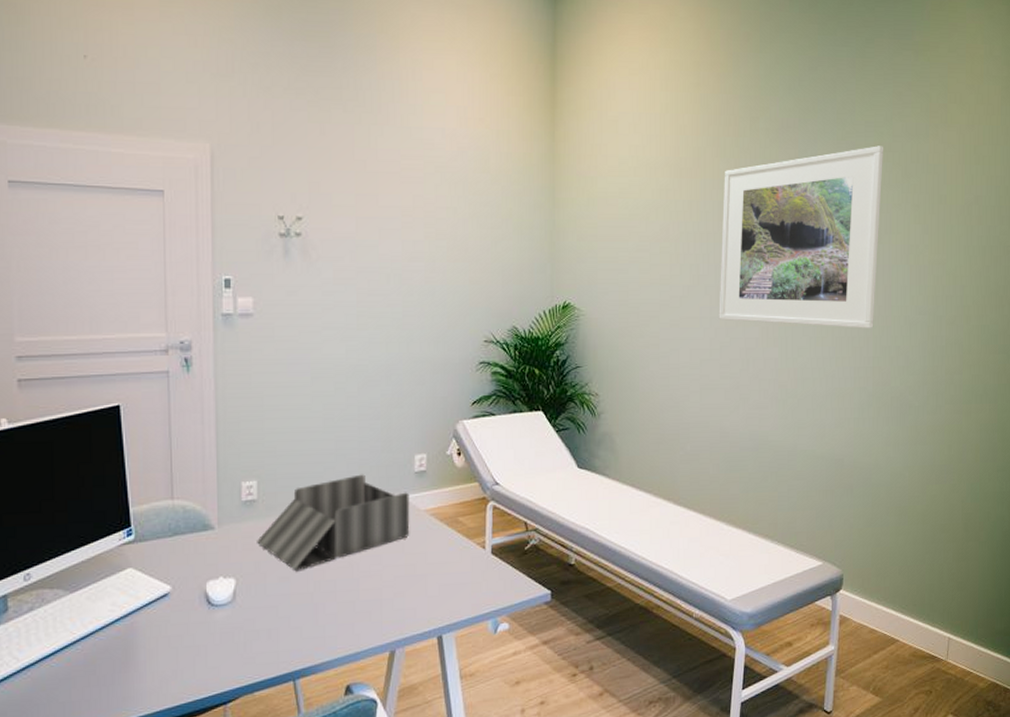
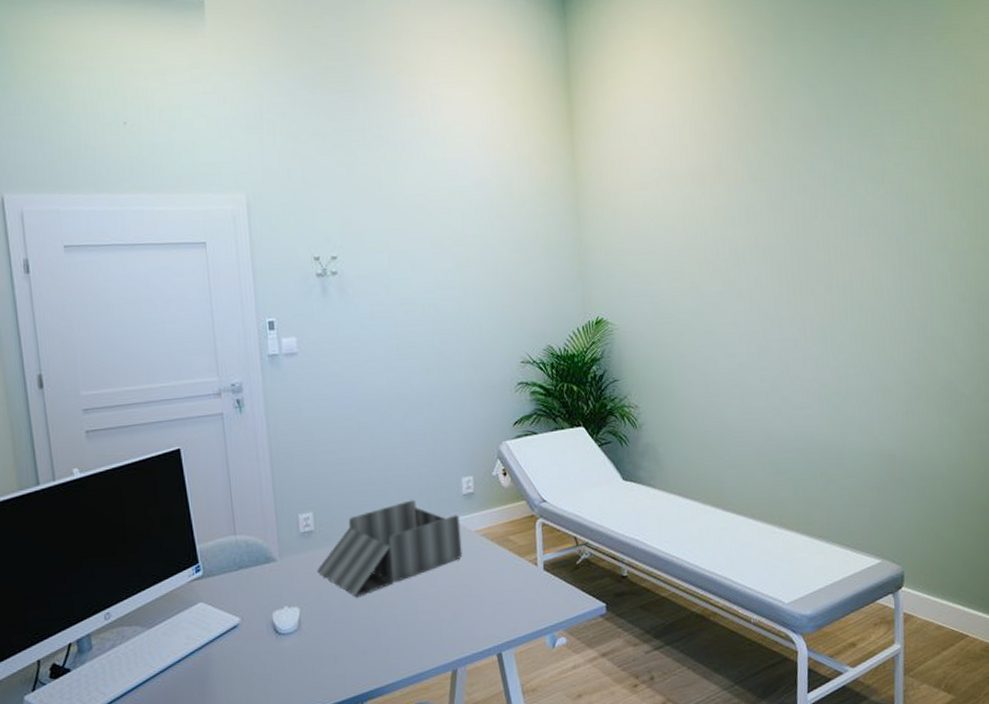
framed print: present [718,146,883,328] -> none [748,134,916,323]

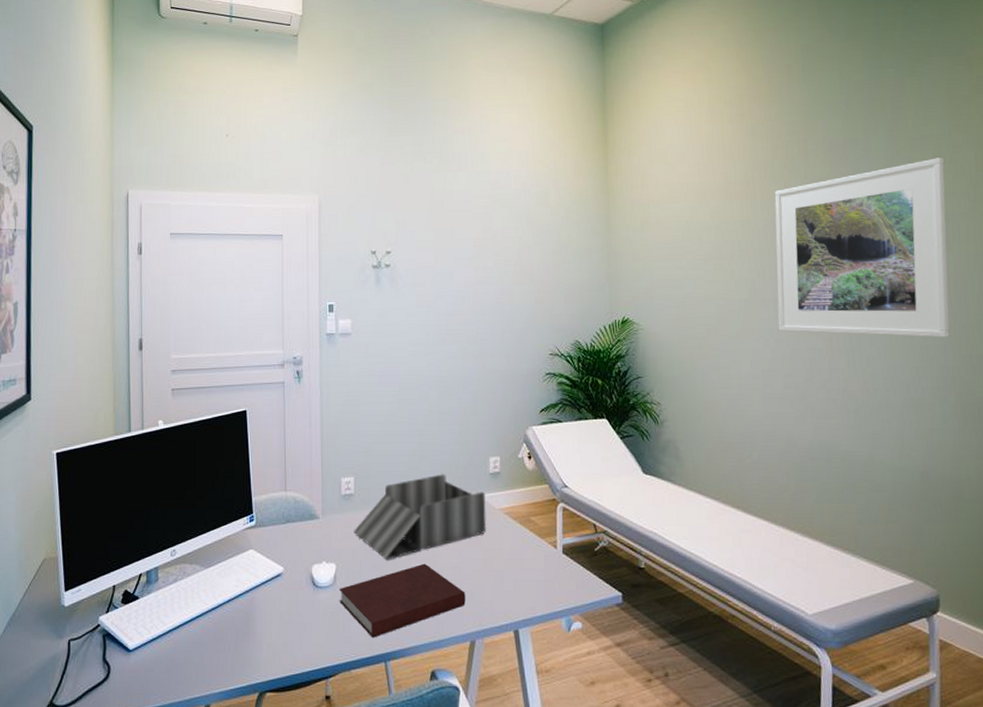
notebook: none [306,596,445,680] -> present [340,563,466,638]
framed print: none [748,134,916,323] -> present [774,157,950,338]

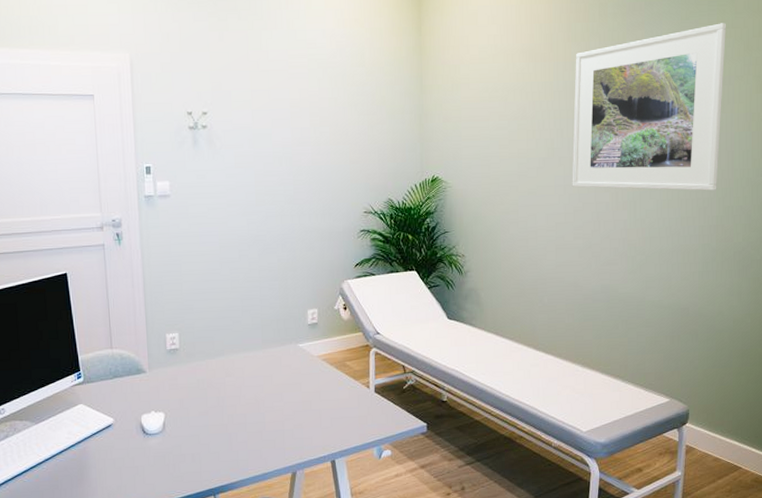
notebook: present [340,563,466,638] -> none [169,407,287,476]
desk organizer: present [354,474,487,560] -> none [180,326,306,407]

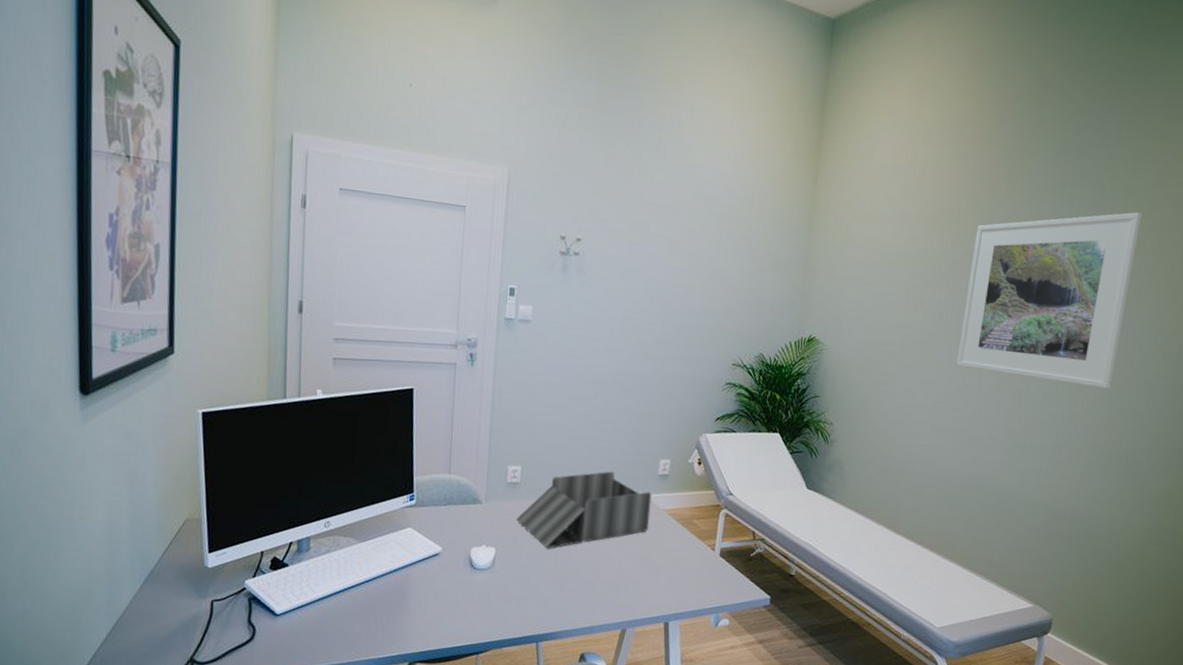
desk organizer: none [180,326,306,407] -> present [516,471,652,549]

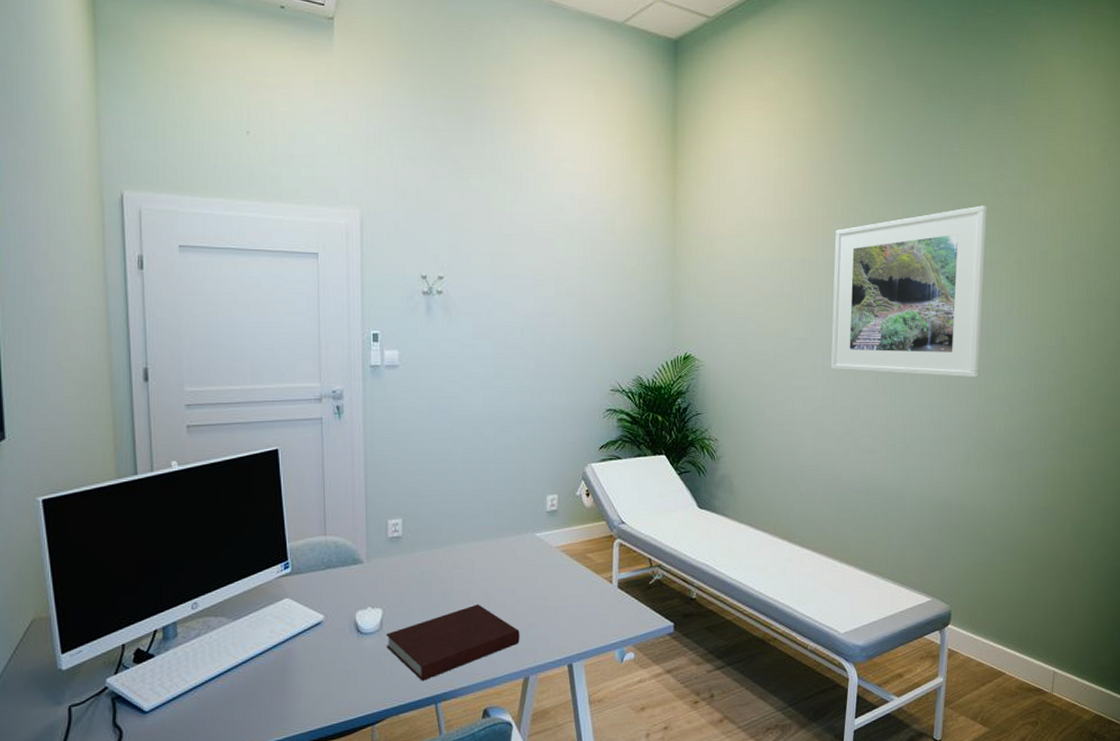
notebook: none [496,554,622,620] -> present [386,604,520,681]
desk organizer: present [516,471,652,549] -> none [402,513,542,603]

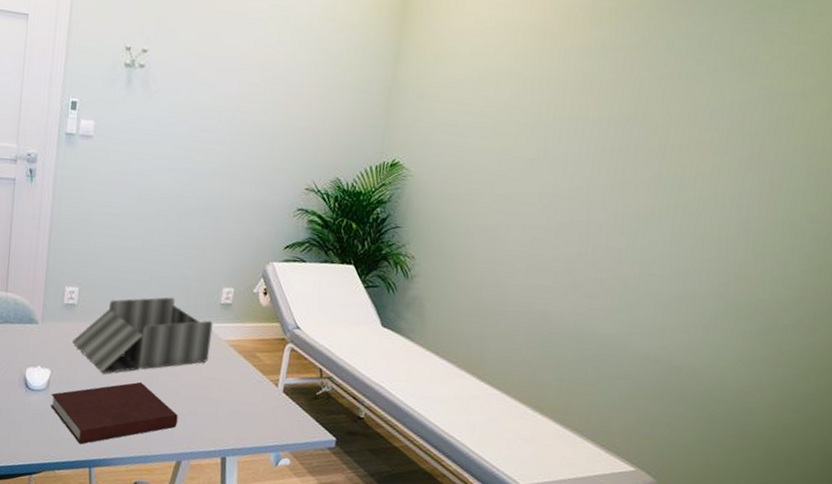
desk organizer: none [402,513,542,603] -> present [72,297,213,374]
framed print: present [830,205,987,377] -> none [561,24,803,231]

